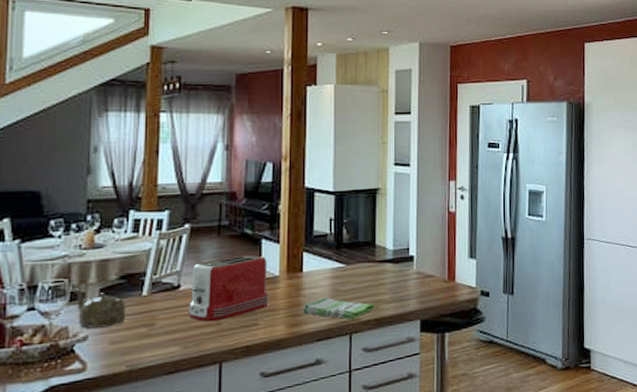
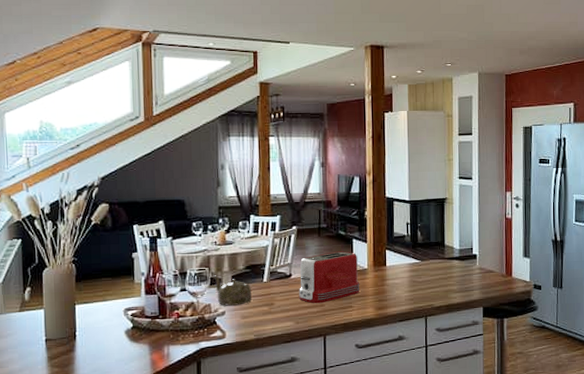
dish towel: present [303,297,374,320] -> none [387,286,445,305]

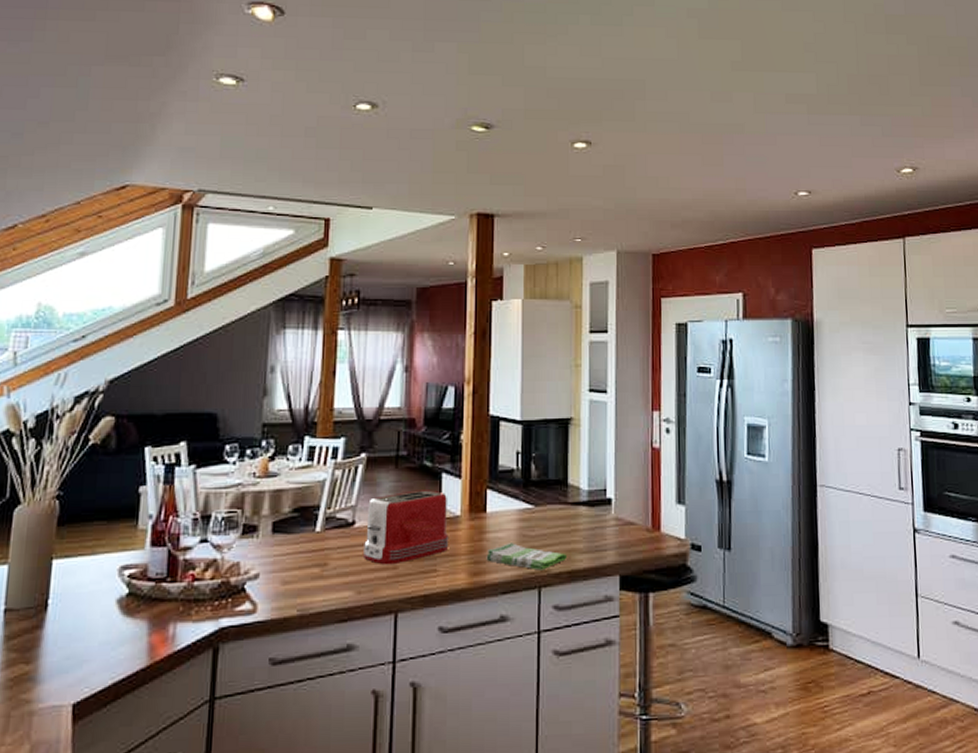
teapot: present [214,275,252,306] -> none [248,520,298,566]
dish towel: none [387,286,445,305] -> present [486,543,567,571]

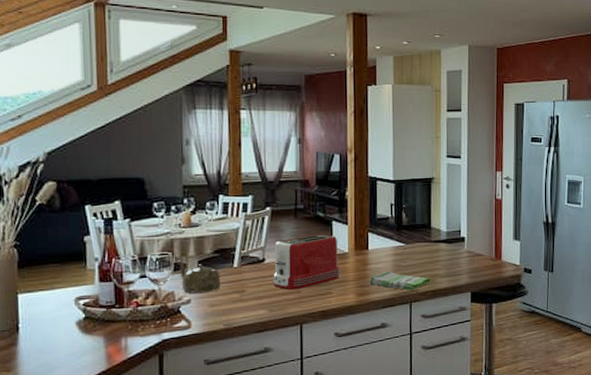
teapot: none [248,520,298,566] -> present [178,260,220,294]

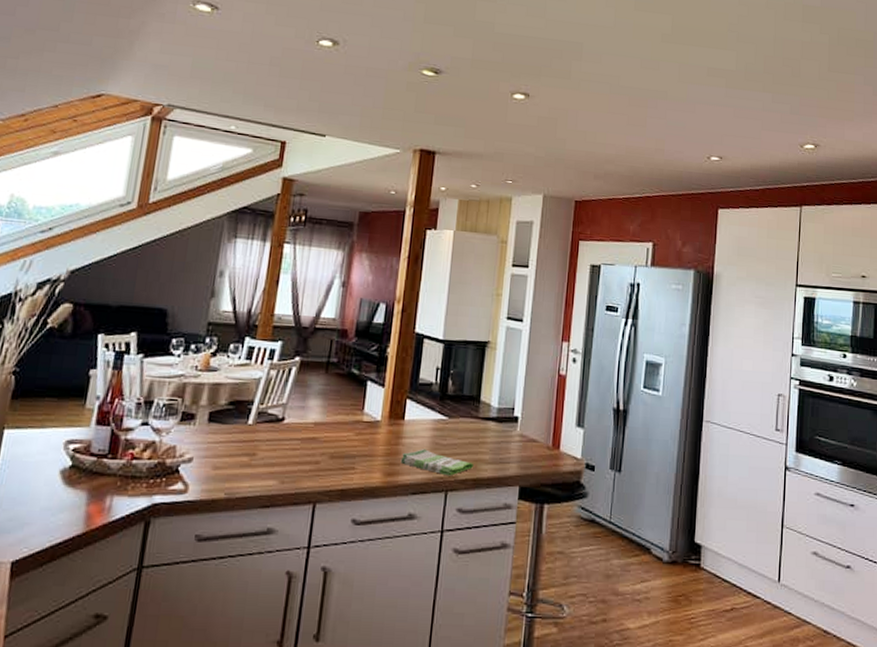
teapot: present [178,260,220,294] -> none [185,409,231,452]
toaster: present [273,234,340,290] -> none [289,394,370,460]

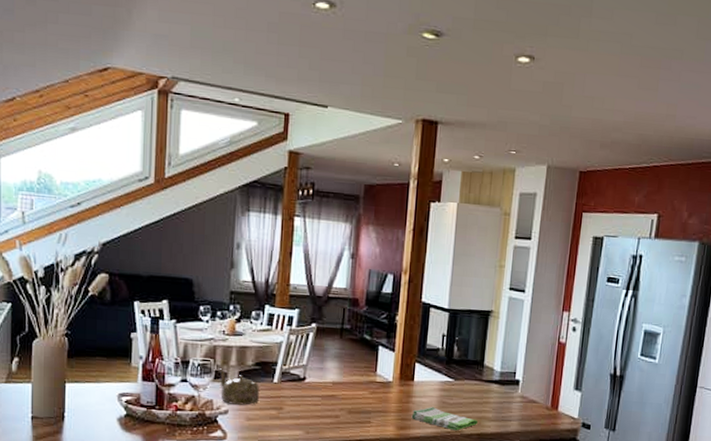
teapot: none [185,409,231,452] -> present [219,368,259,405]

